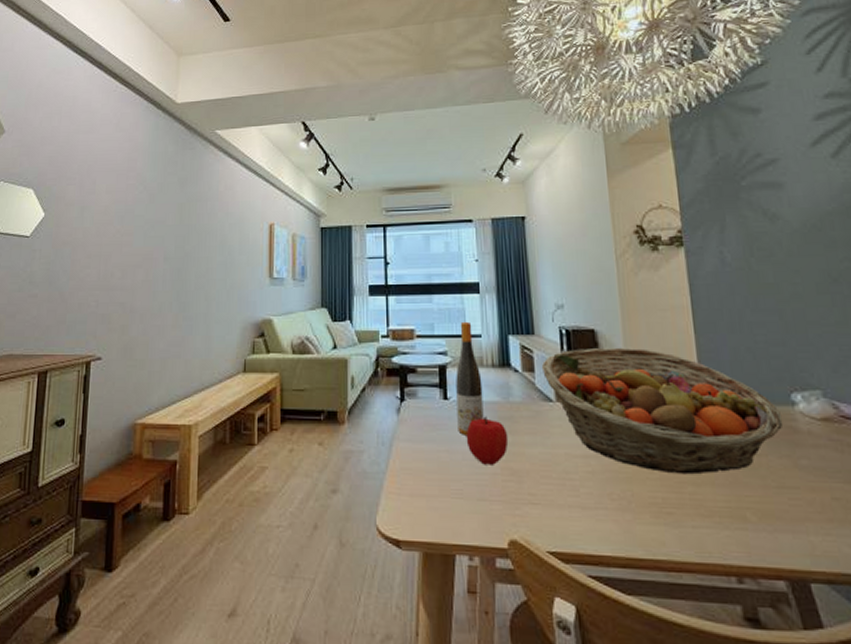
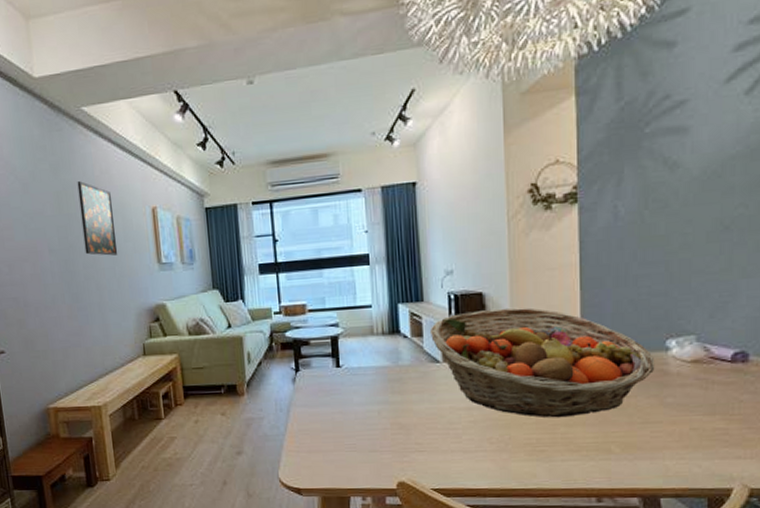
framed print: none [199,195,233,267] -> present [77,181,118,256]
wine bottle: present [456,321,484,435] -> none [347,293,375,398]
fruit: present [466,416,509,465] -> none [358,380,398,422]

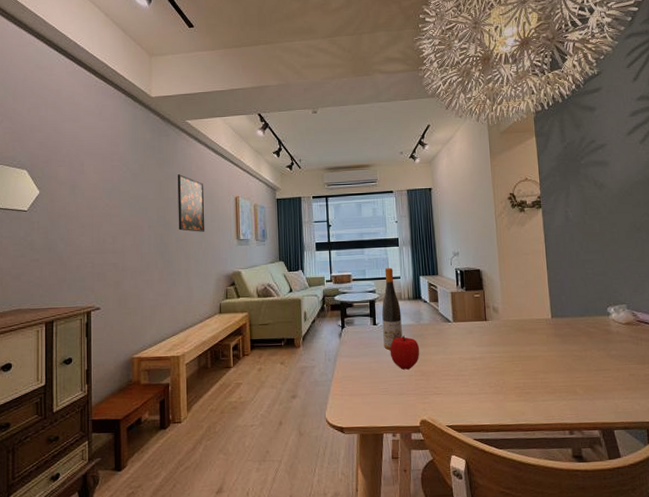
wine bottle: none [347,293,375,398] -> present [382,267,402,350]
fruit: none [358,380,398,422] -> present [390,335,420,370]
fruit basket: present [429,307,655,418] -> none [443,281,602,367]

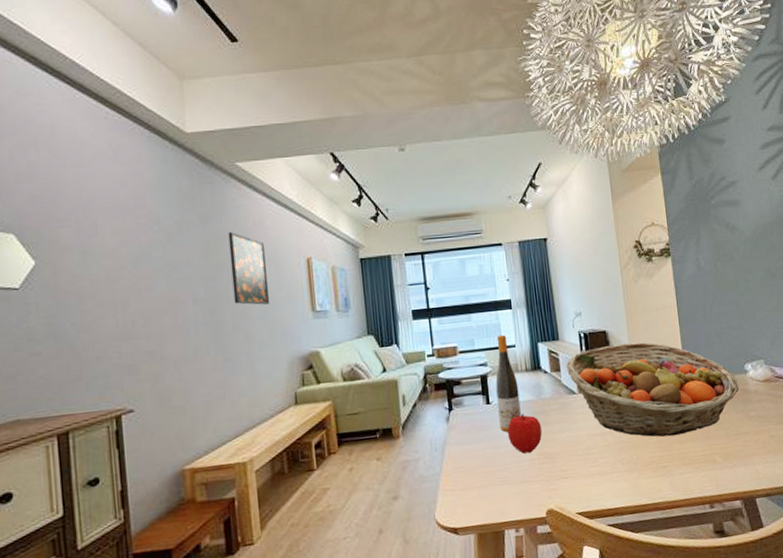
fruit basket: none [443,281,602,367] -> present [565,342,740,437]

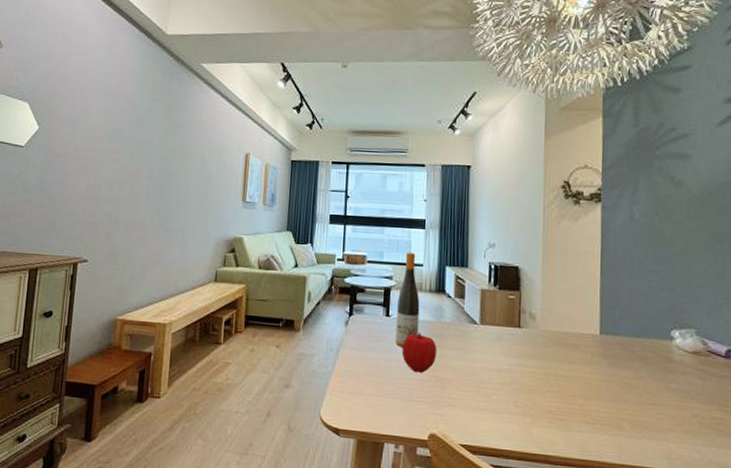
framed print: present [228,232,270,305] -> none [180,122,213,189]
fruit basket: present [565,342,740,437] -> none [470,282,662,390]

